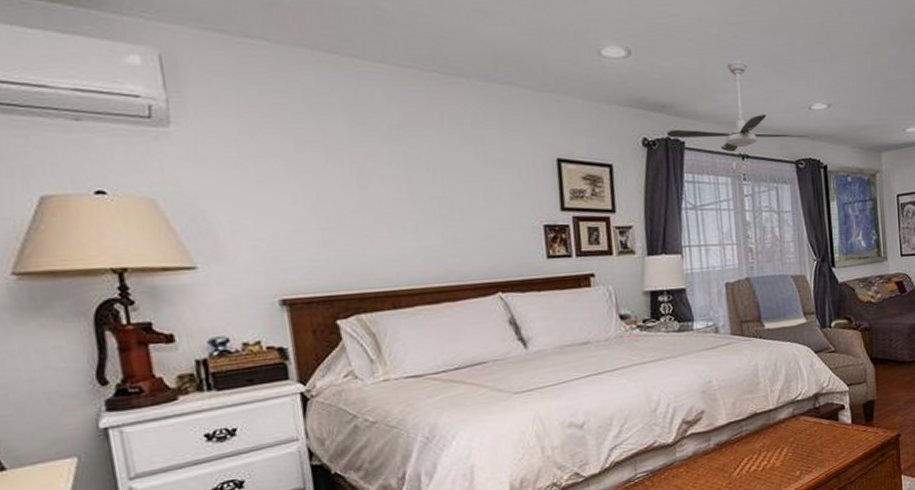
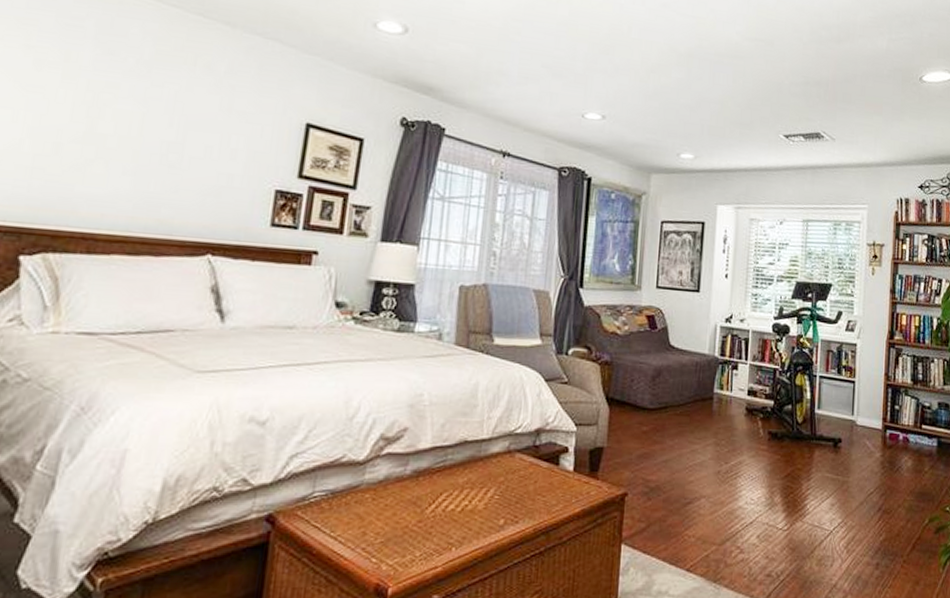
ceiling fan: present [666,61,810,153] -> none [427,56,578,148]

